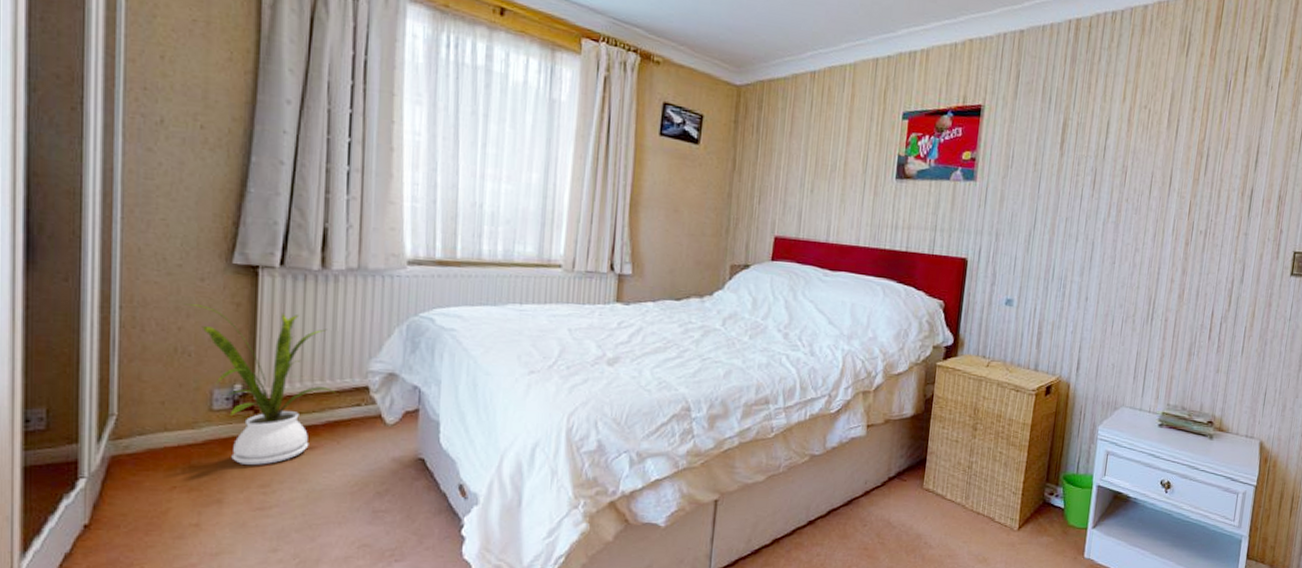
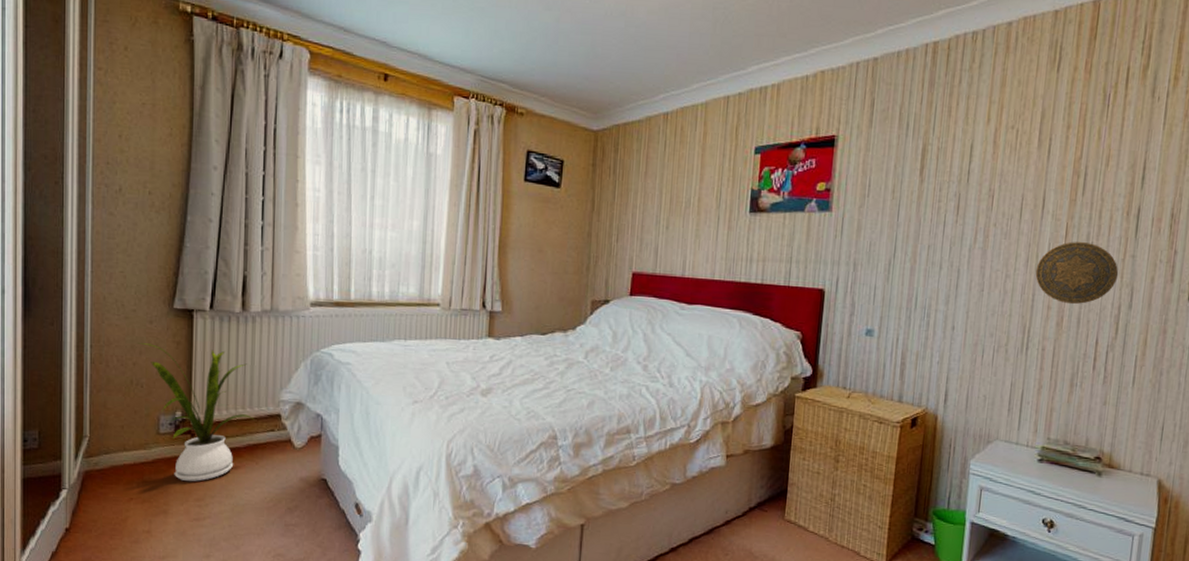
decorative plate: none [1161,218,1233,278] -> present [1035,241,1119,305]

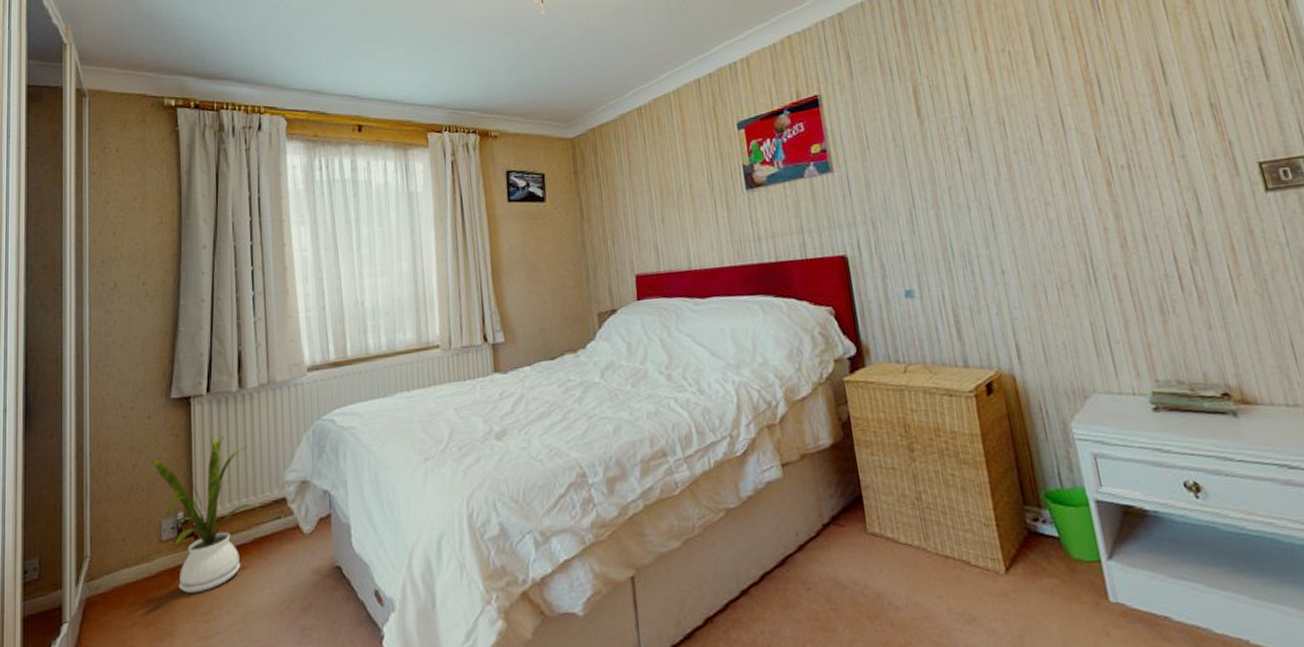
decorative plate: present [1035,241,1119,305] -> none [1076,151,1174,222]

